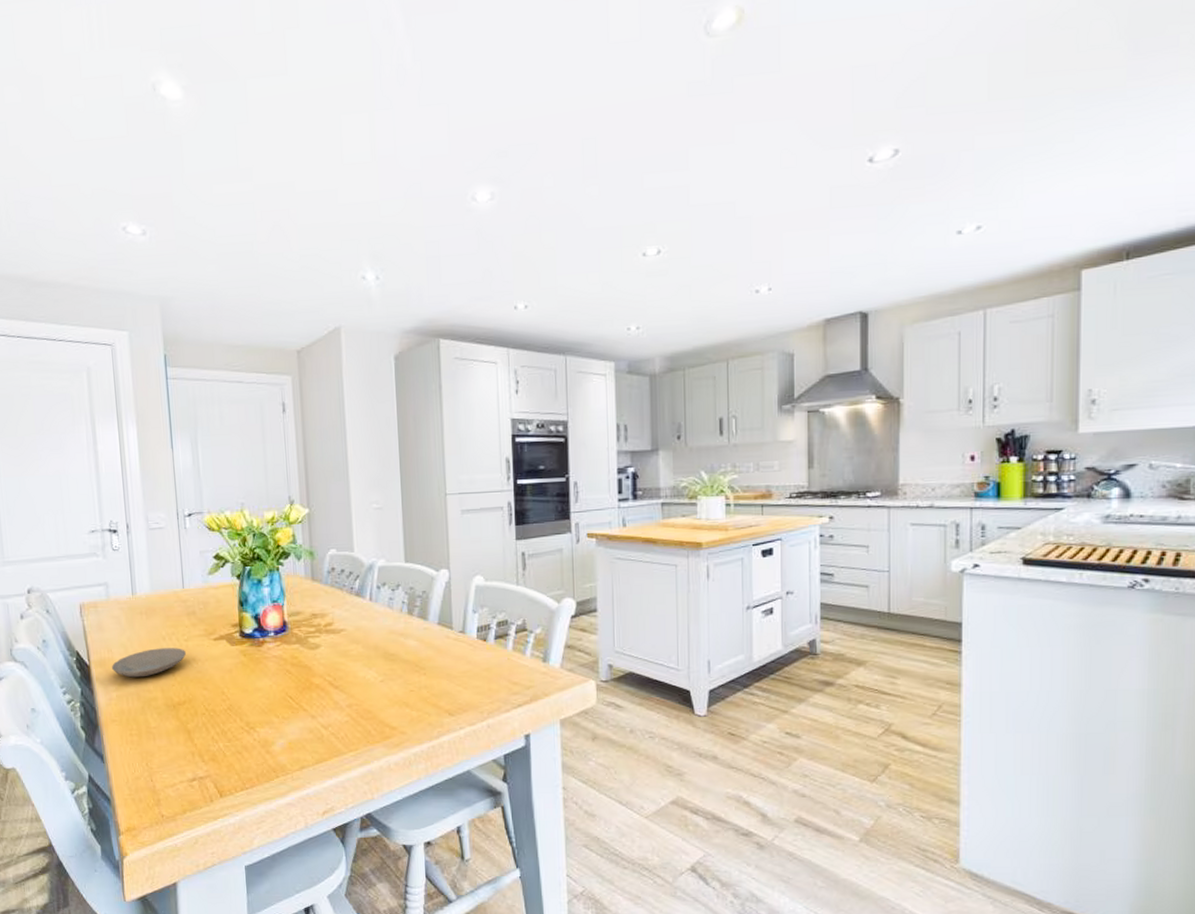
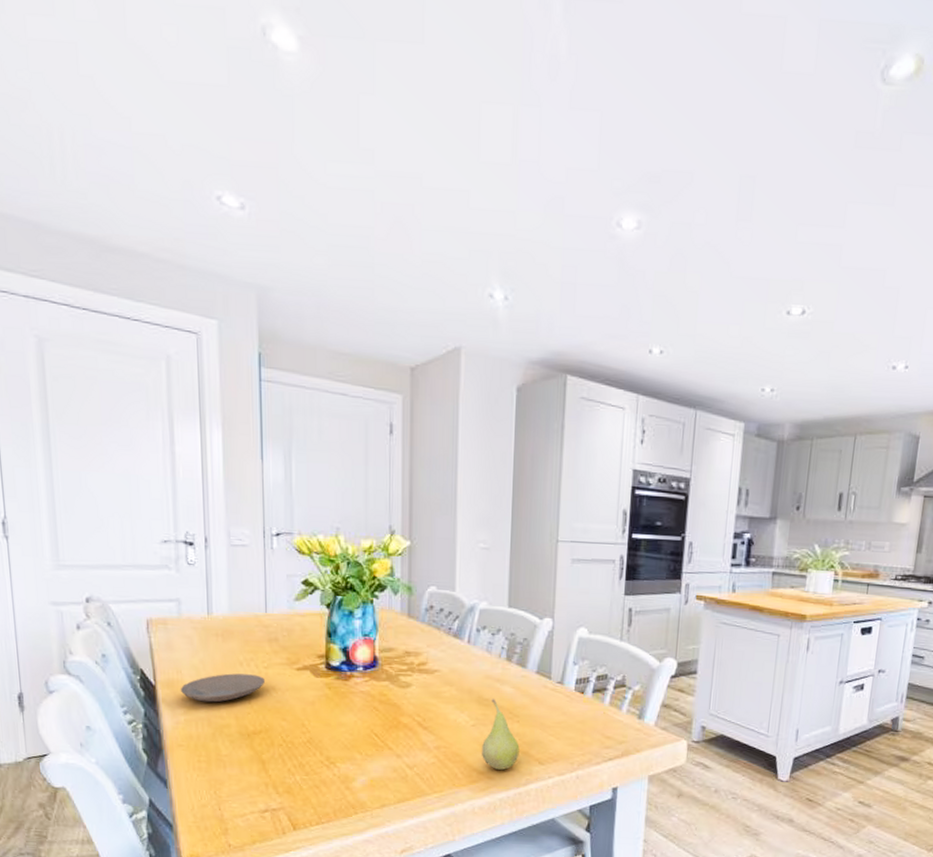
fruit: none [392,653,429,724] -> present [482,699,520,770]

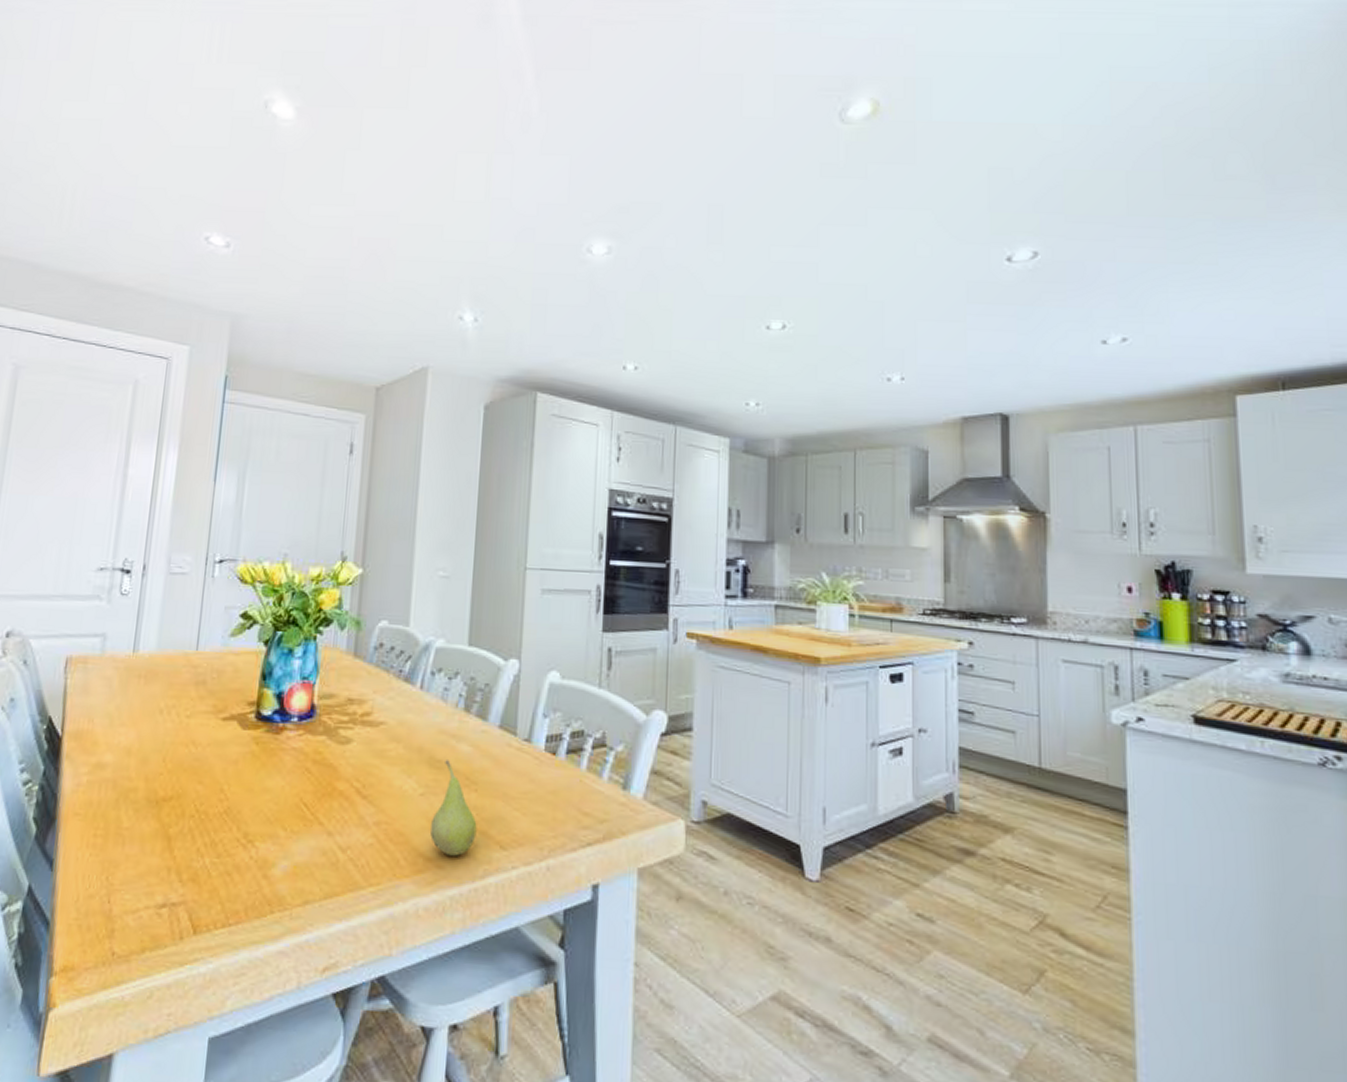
plate: present [180,673,266,703] -> none [88,723,186,760]

